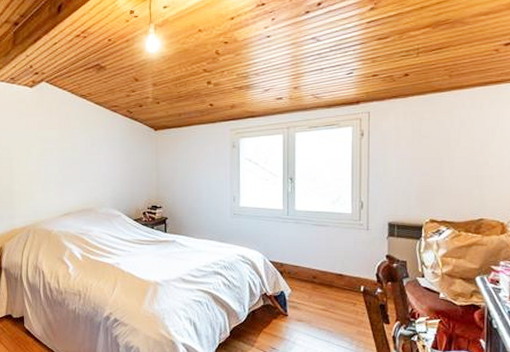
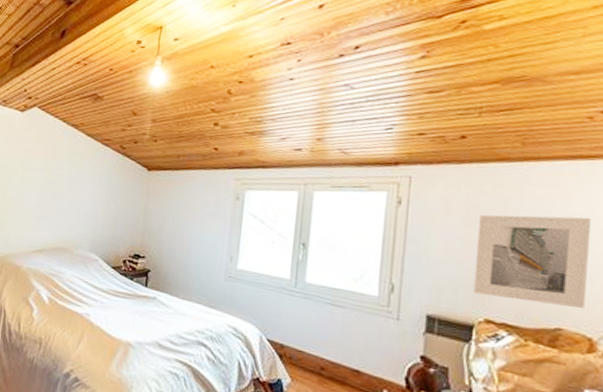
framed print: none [420,130,501,201] -> present [473,214,592,308]

